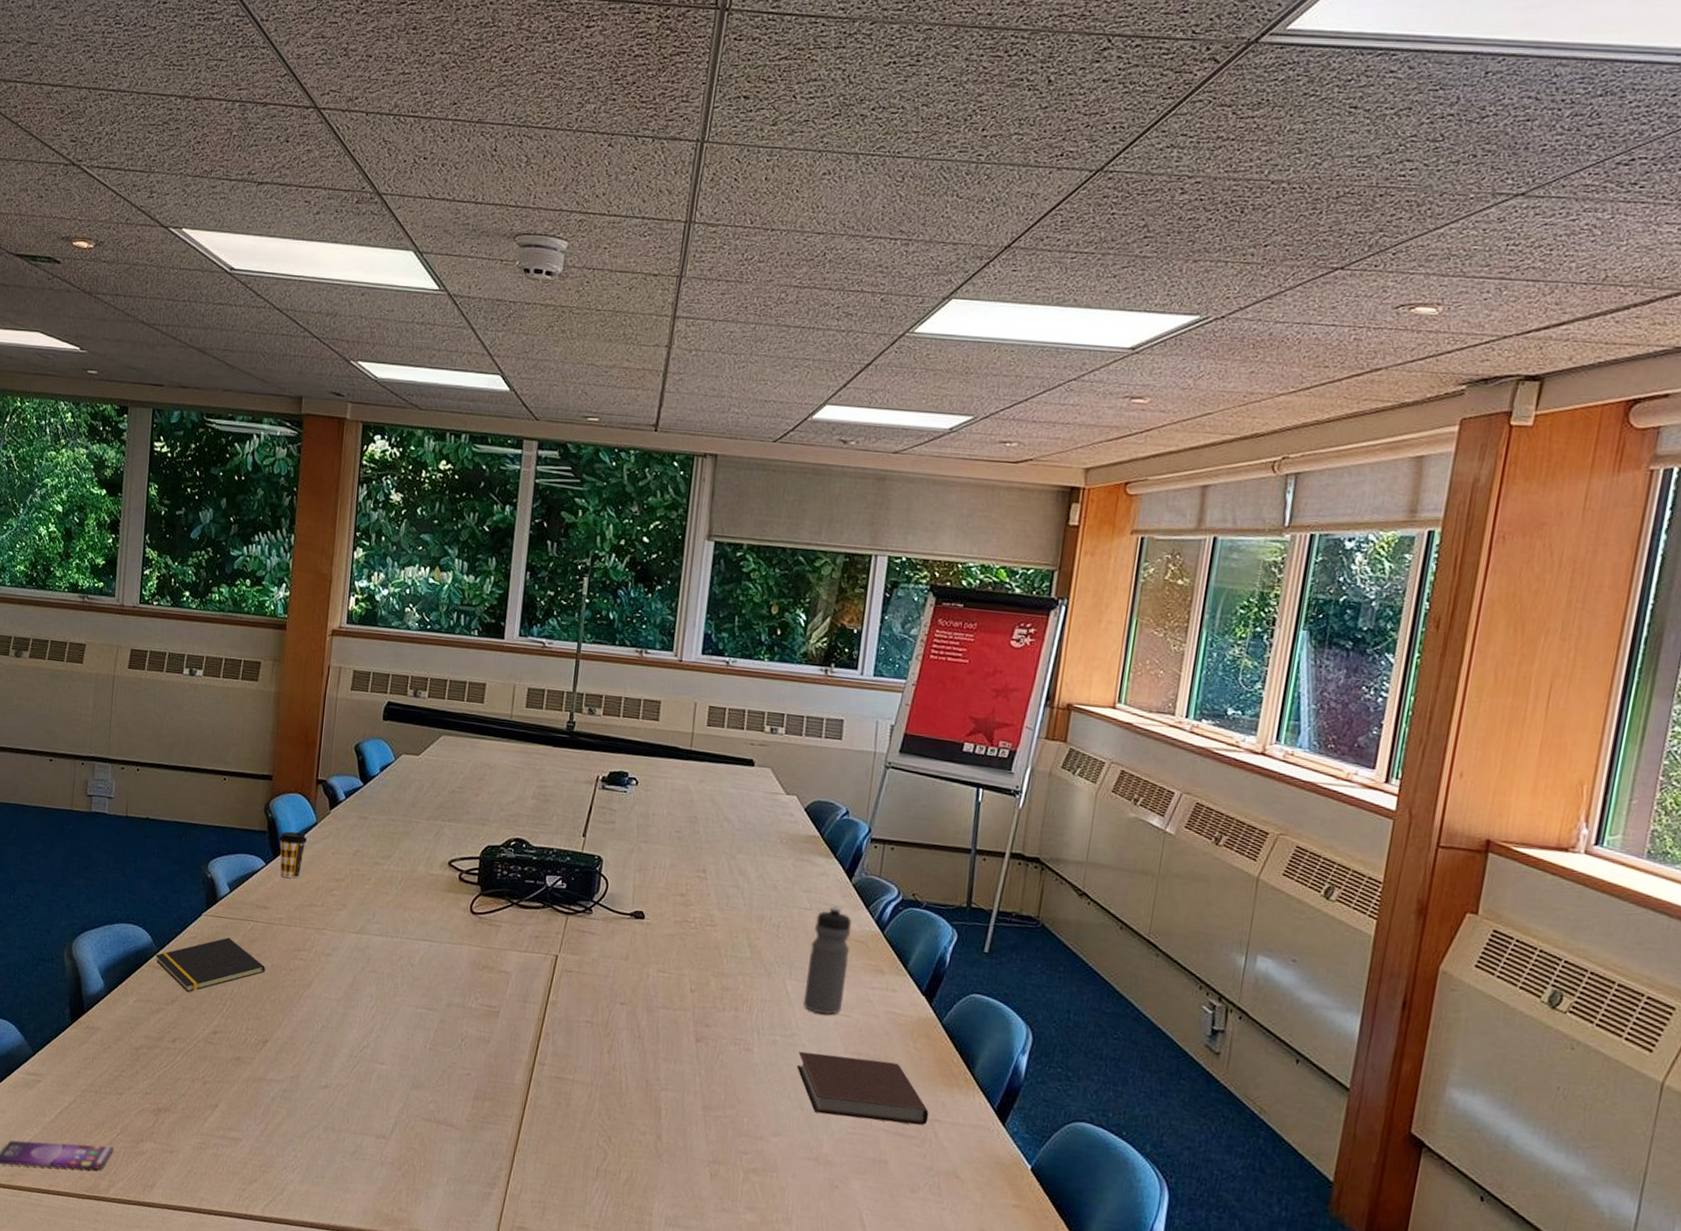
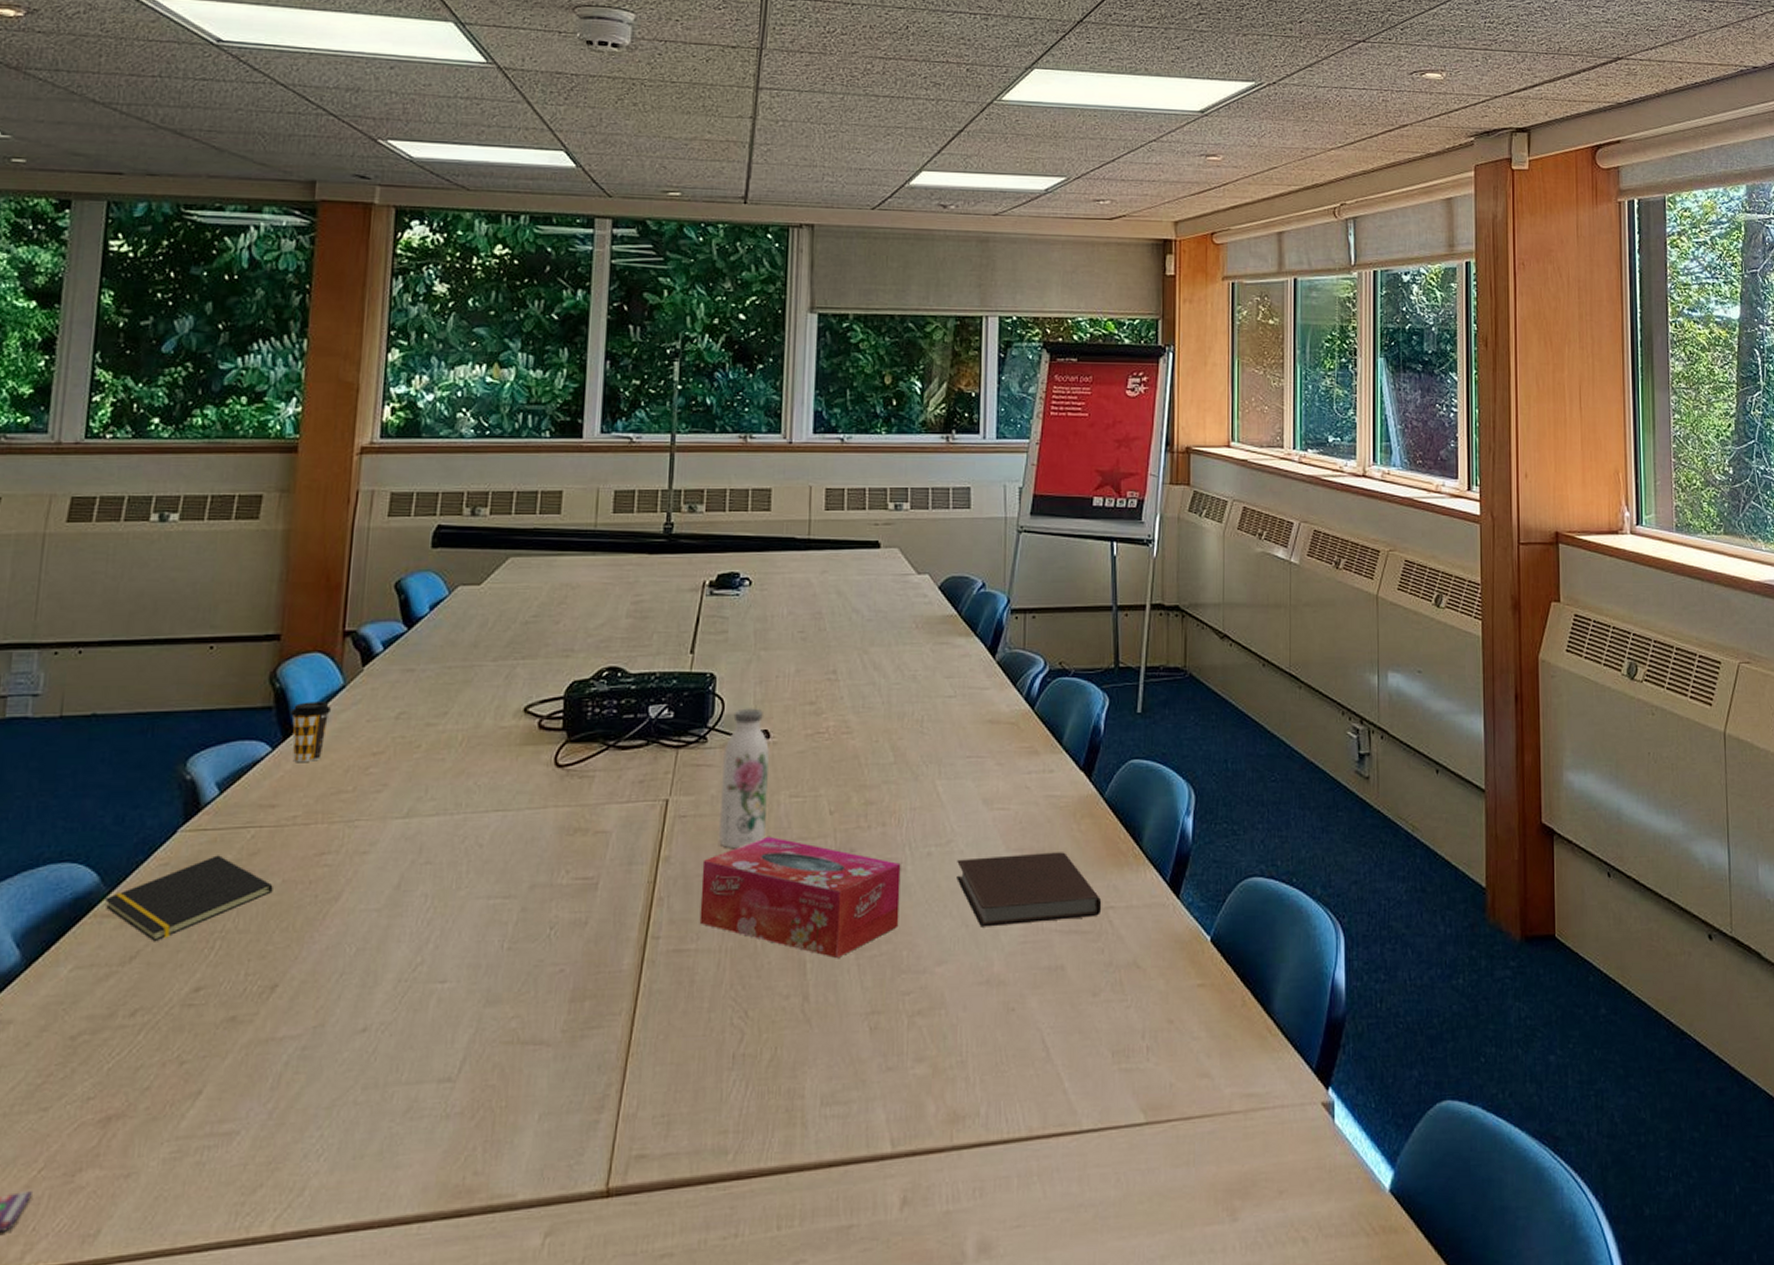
tissue box: none [577,1000,749,1112] -> present [699,836,901,959]
water bottle: none [596,890,643,1007] -> present [718,708,769,849]
water bottle: present [804,906,852,1015] -> none [957,689,1001,811]

